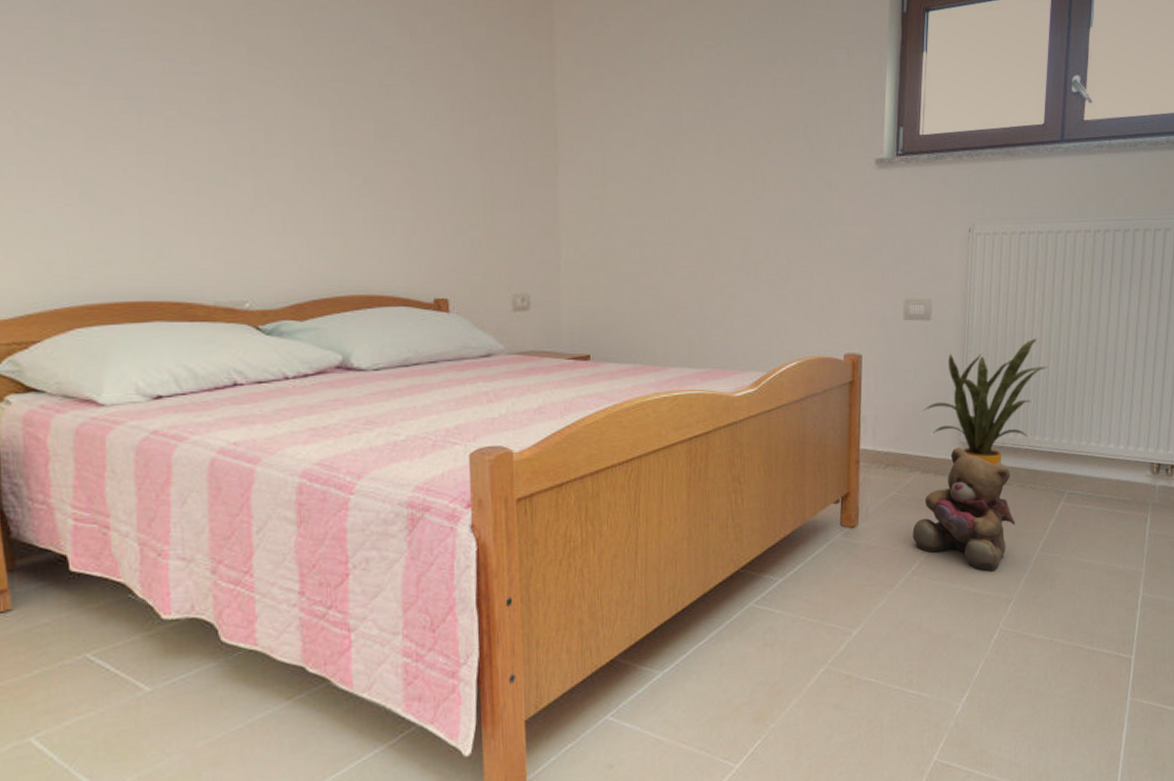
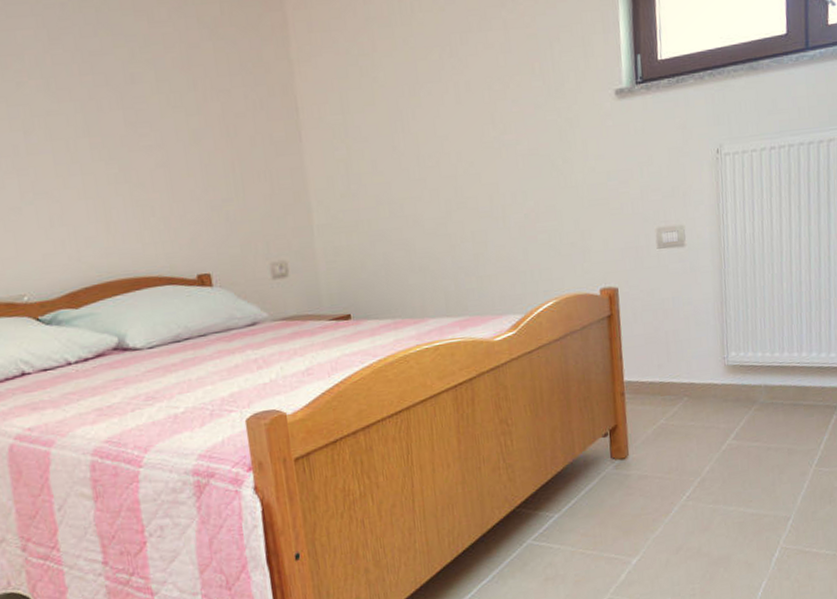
teddy bear: present [912,447,1015,572] -> none [683,370,788,492]
house plant: present [923,338,1048,466] -> none [685,253,810,387]

